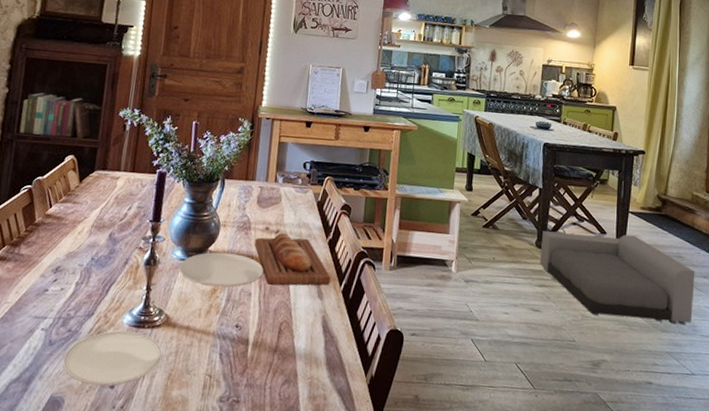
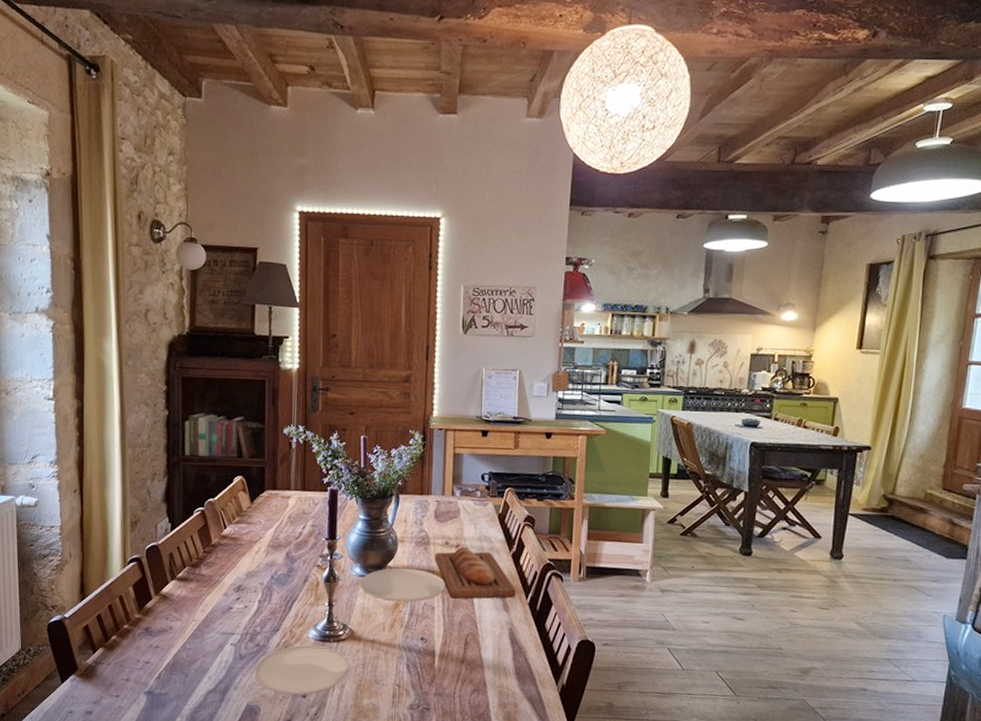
dog bed: present [539,231,695,325] -> none [743,537,924,632]

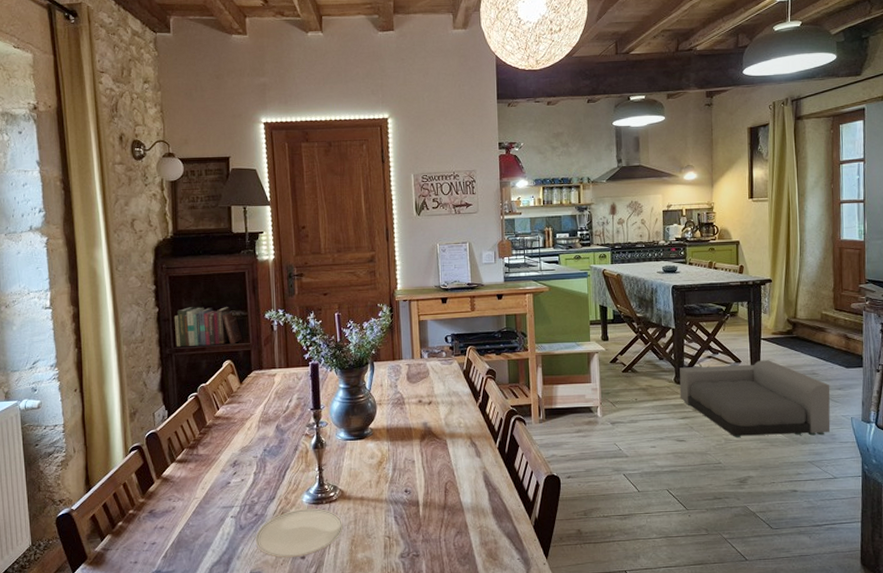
plate: present [360,567,445,602] -> none [345,428,422,460]
bread loaf: present [434,547,516,599] -> none [410,403,486,451]
dog bed: none [743,537,924,632] -> present [679,360,831,437]

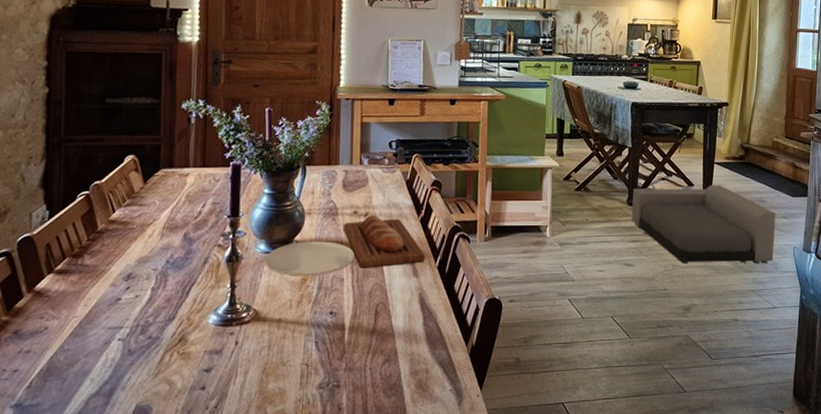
books: present [175,307,242,346] -> none [67,89,151,137]
plate: present [255,508,343,558] -> none [146,330,255,389]
plate: none [345,428,422,460] -> present [265,241,354,276]
bread loaf: none [410,403,486,451] -> present [342,215,425,268]

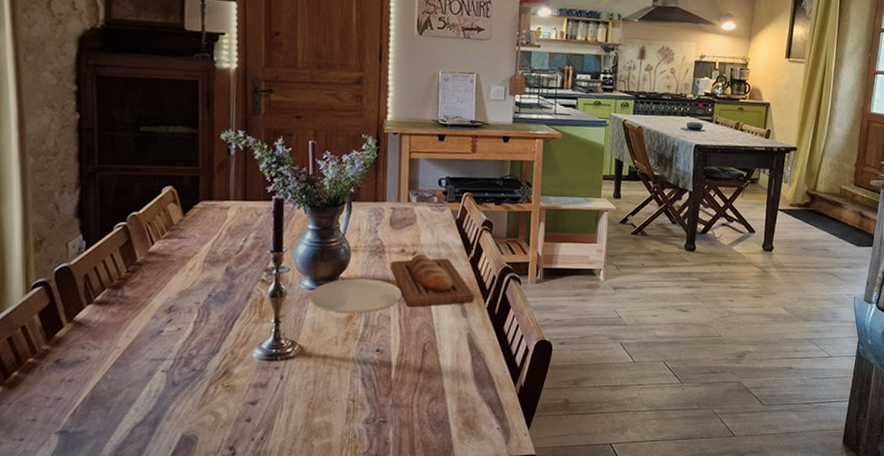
dog bed: present [631,185,776,264] -> none [688,232,839,313]

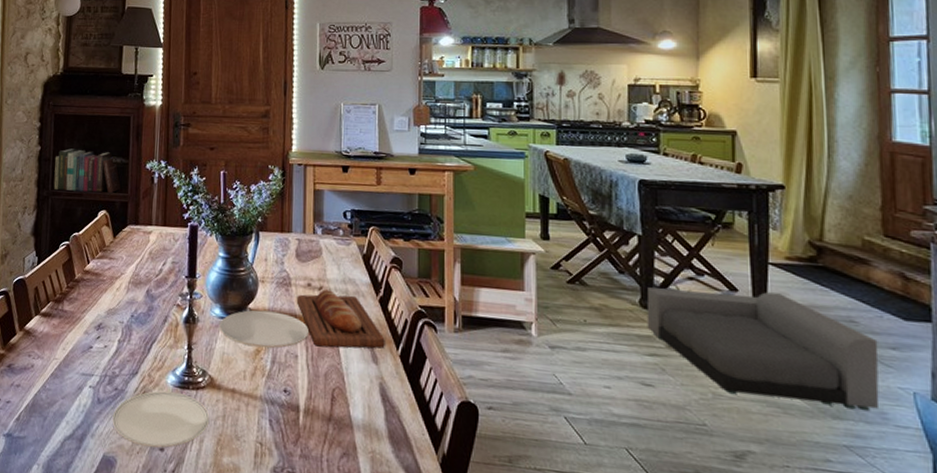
books: none [101,116,189,168] -> present [53,148,121,194]
plate: none [190,364,300,421] -> present [112,390,210,448]
dog bed: none [688,232,839,313] -> present [646,287,879,412]

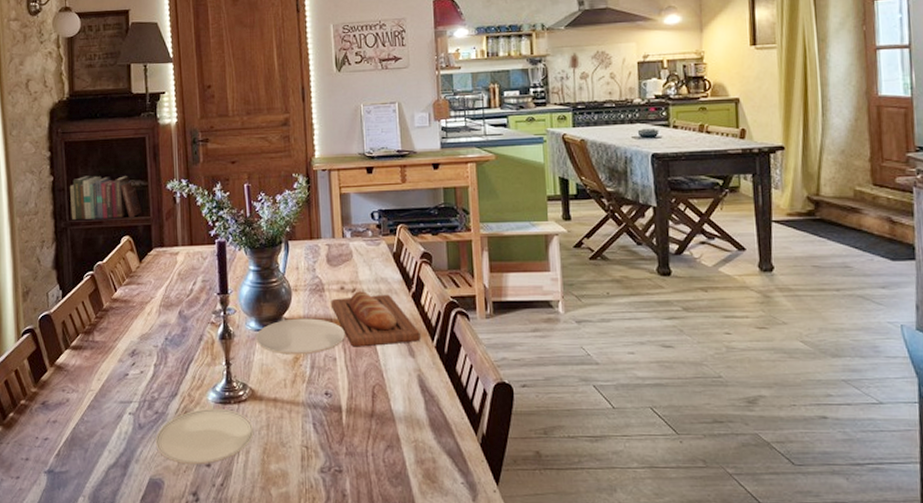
dog bed: present [646,287,879,412] -> none [663,248,872,347]

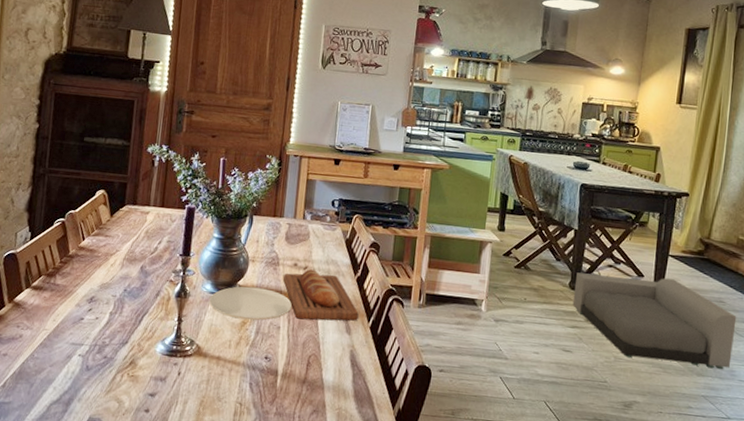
books: present [70,175,142,219] -> none [51,128,121,174]
plate: present [155,408,254,465] -> none [99,358,195,410]
dog bed: none [663,248,872,347] -> present [572,272,737,370]

